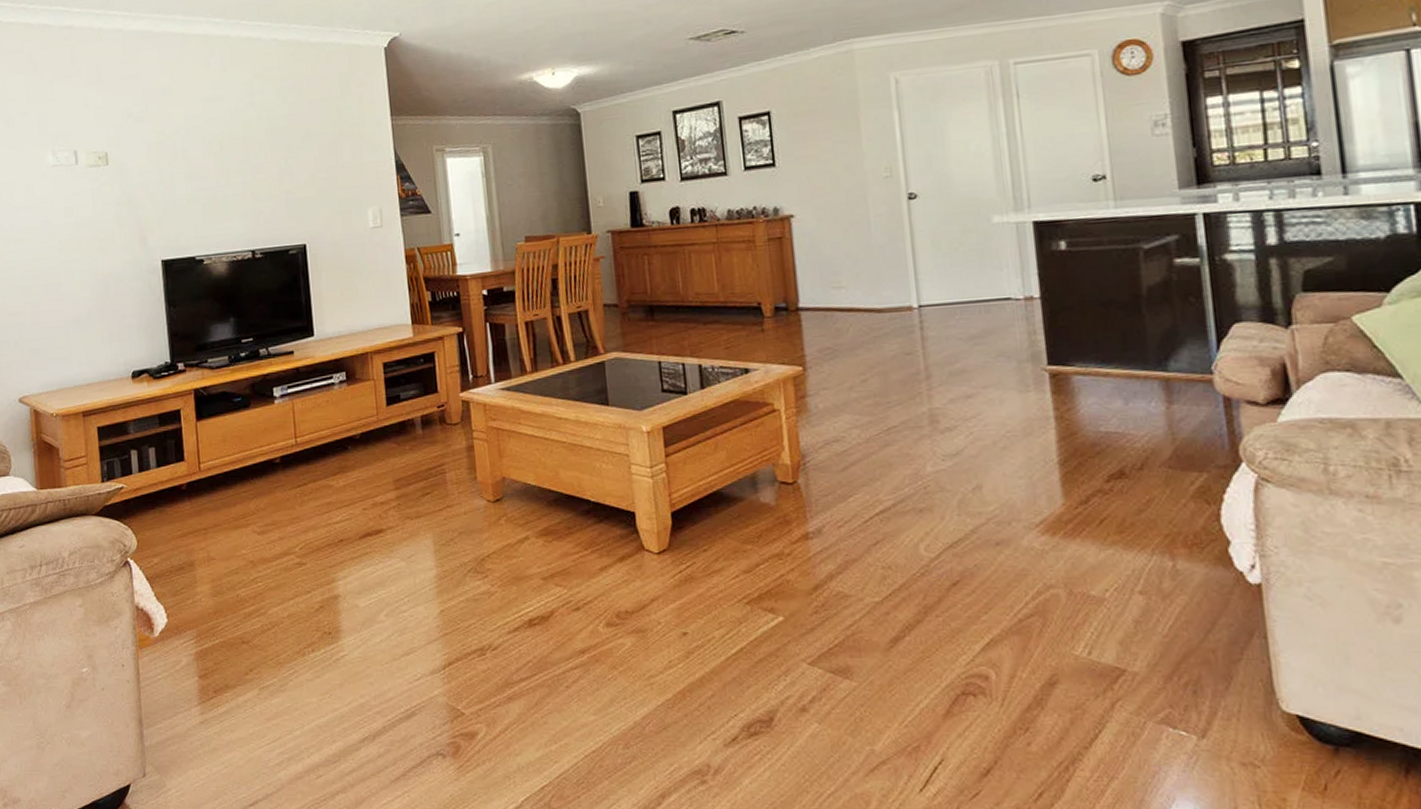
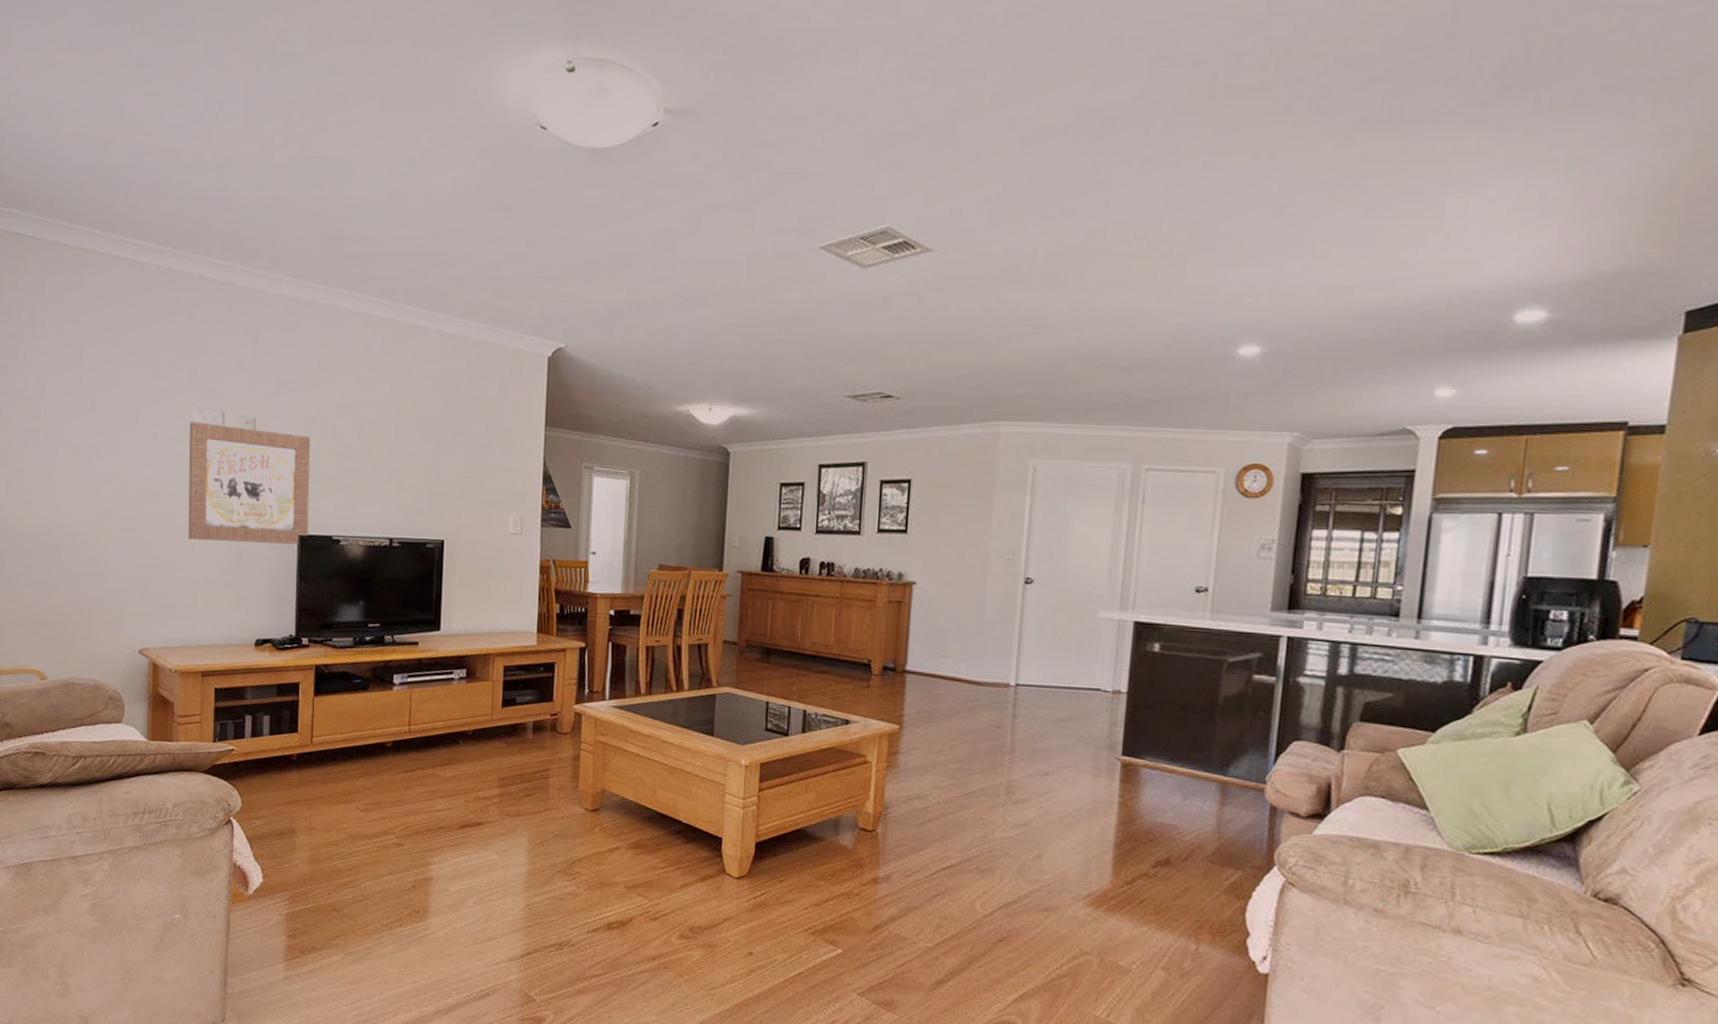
wall art: none [44,162,171,282] -> present [188,422,311,544]

